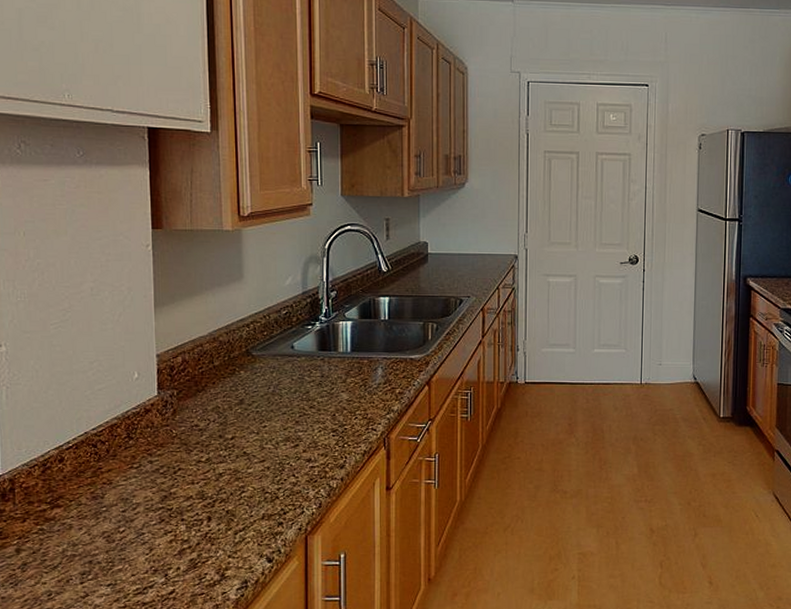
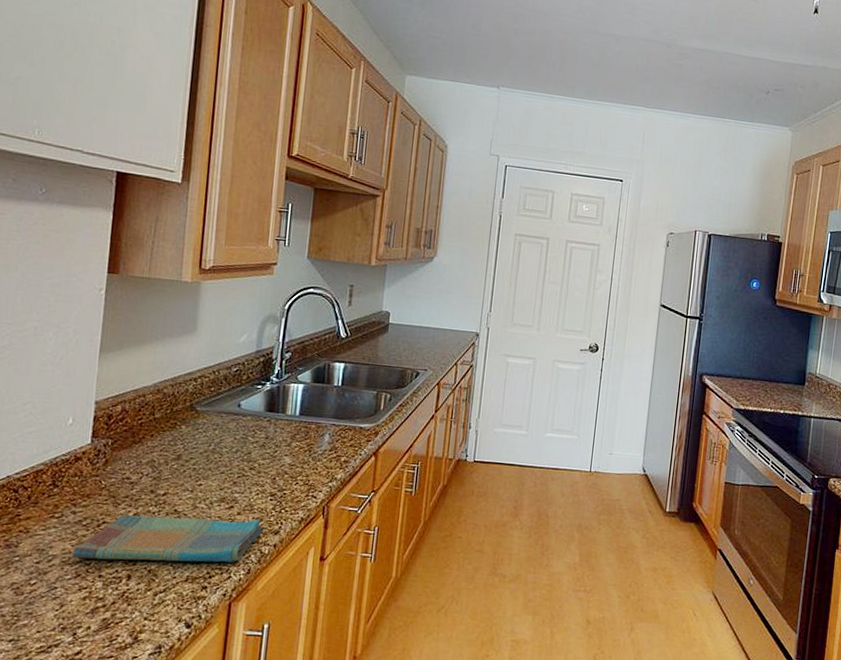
dish towel: none [154,455,329,505] -> present [72,515,263,563]

